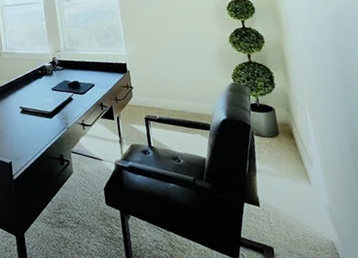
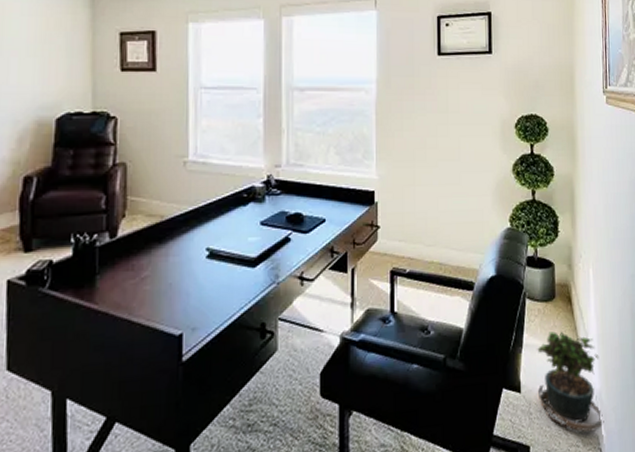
potted plant: none [269,159,338,239] -> present [537,330,604,432]

